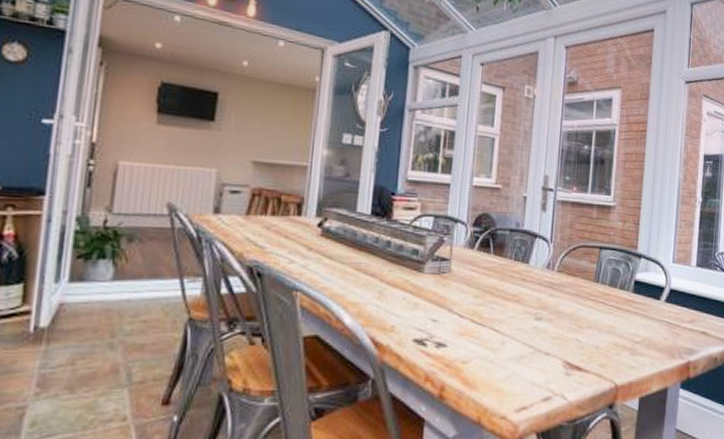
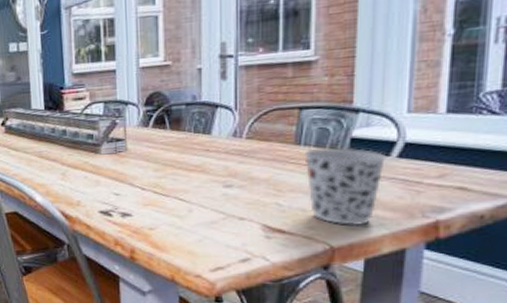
cup: none [599,287,658,365] -> present [303,147,387,226]

